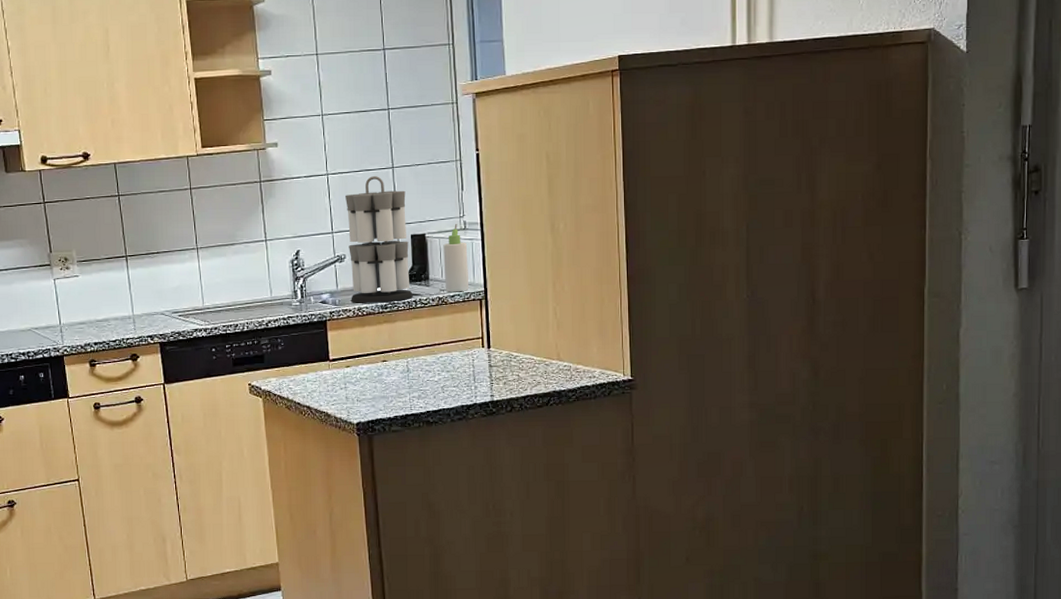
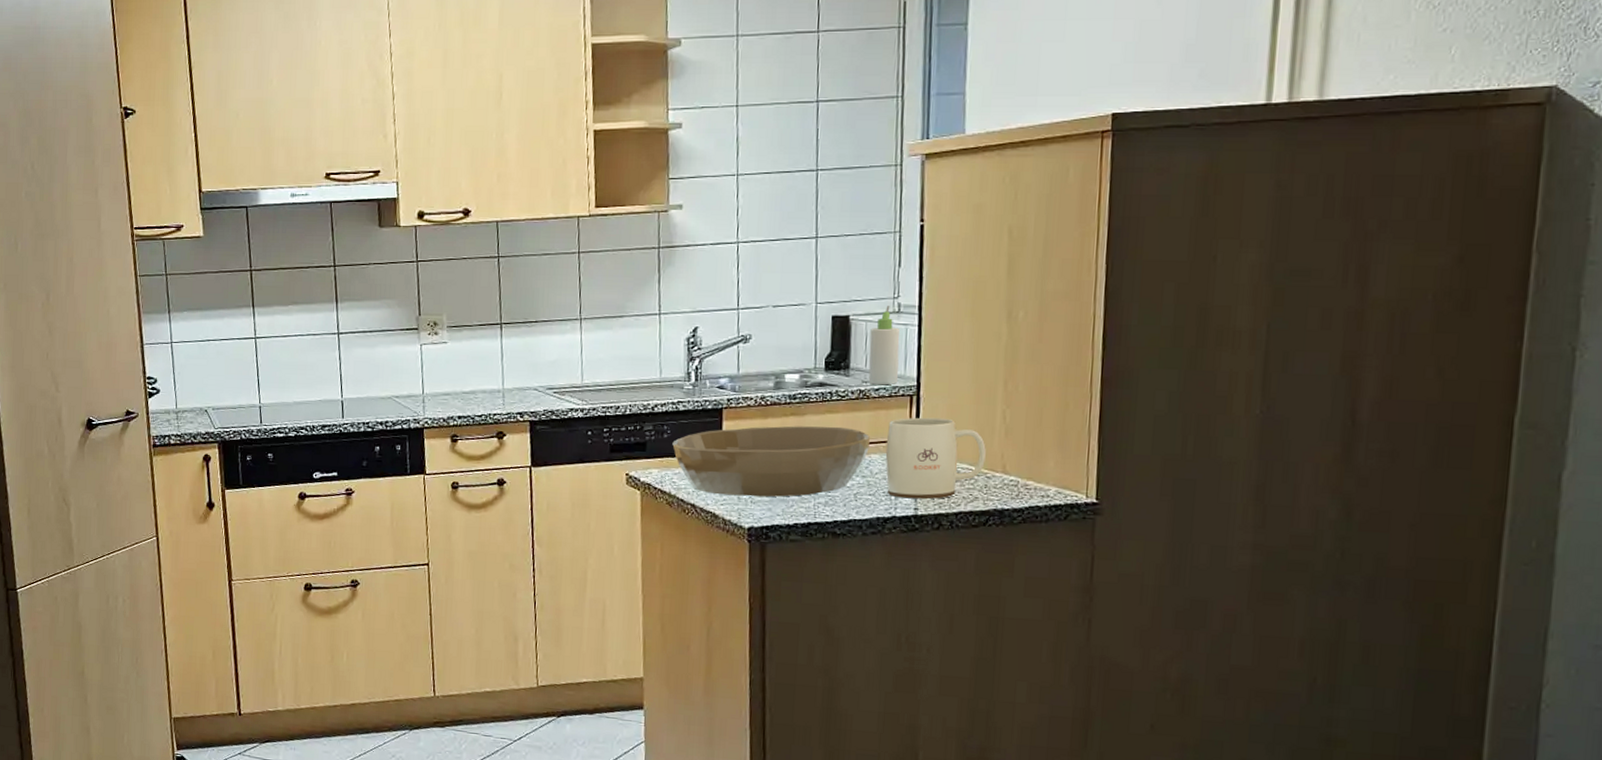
bowl: none [286,330,450,396] -> present [672,426,870,497]
spice rack: present [345,176,413,303] -> none [753,246,830,393]
mug: none [463,317,544,388] -> present [885,417,987,500]

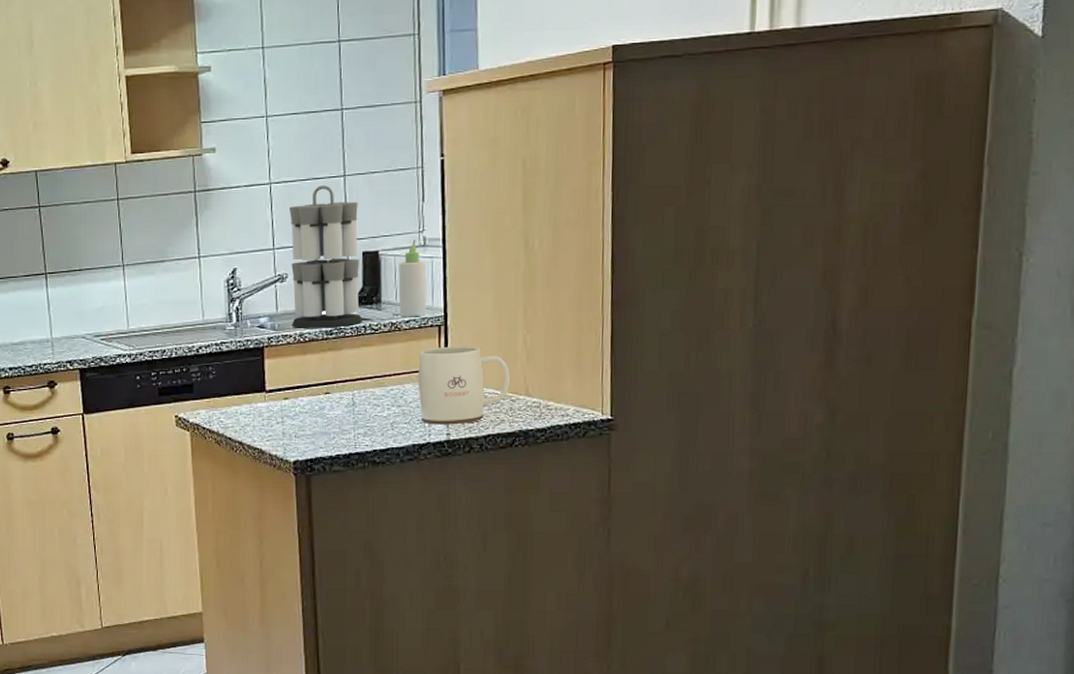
bowl: present [672,426,870,497] -> none [218,359,403,431]
spice rack: none [753,246,830,393] -> present [290,185,362,328]

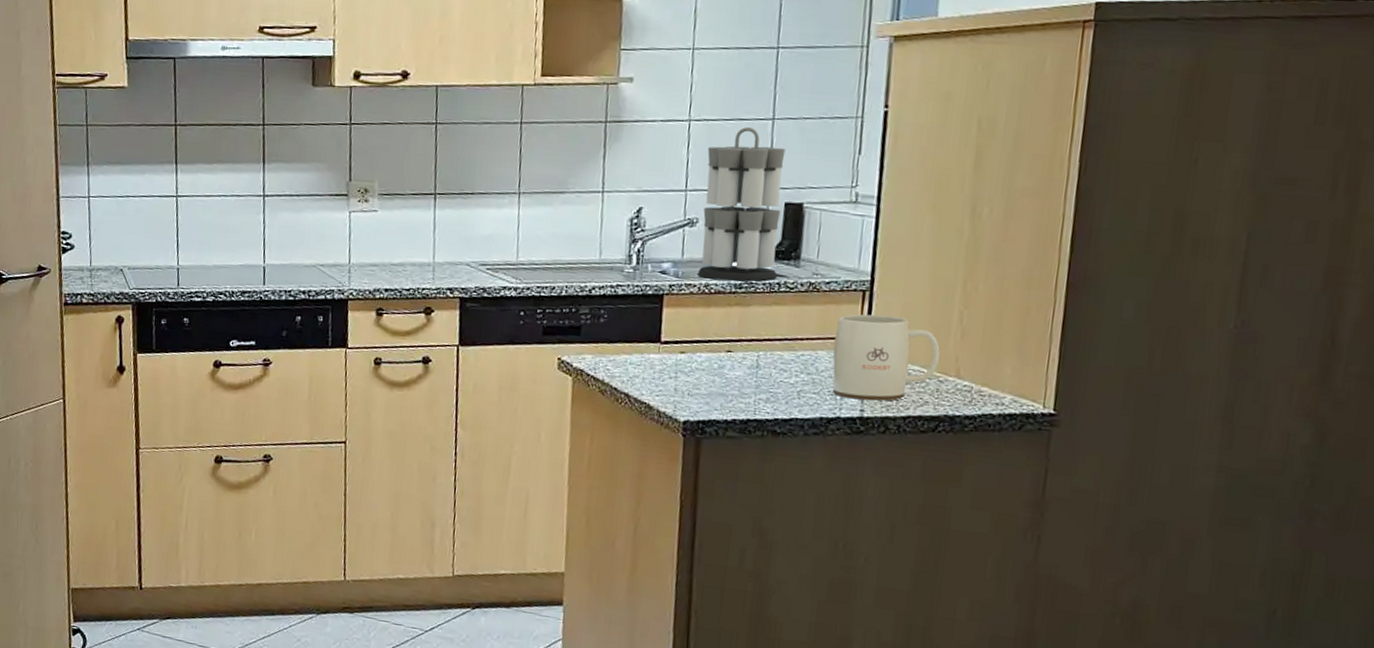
bottle: present [398,240,427,317] -> none [819,195,856,279]

